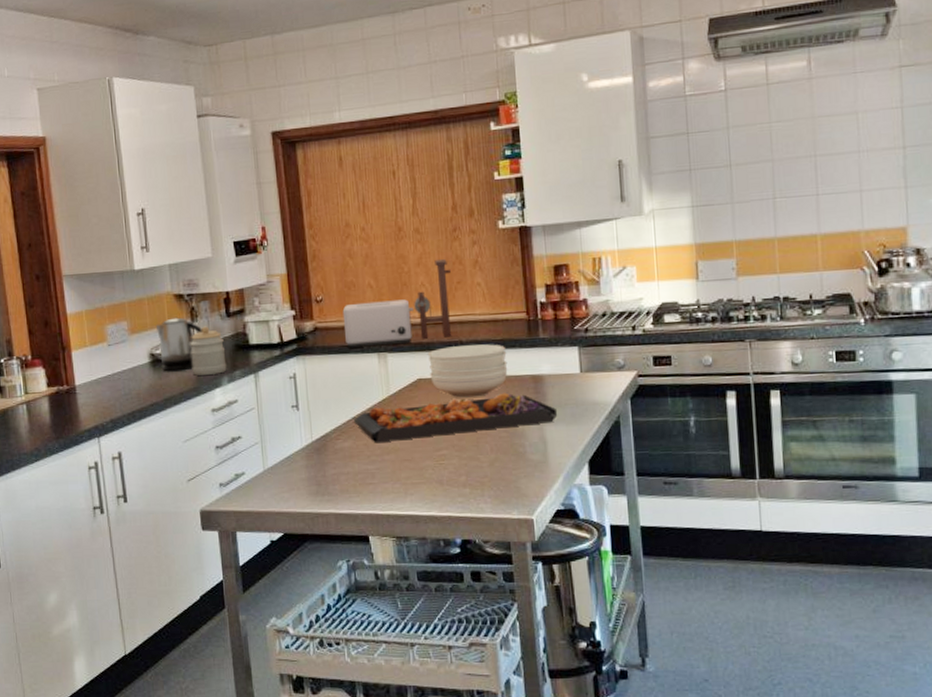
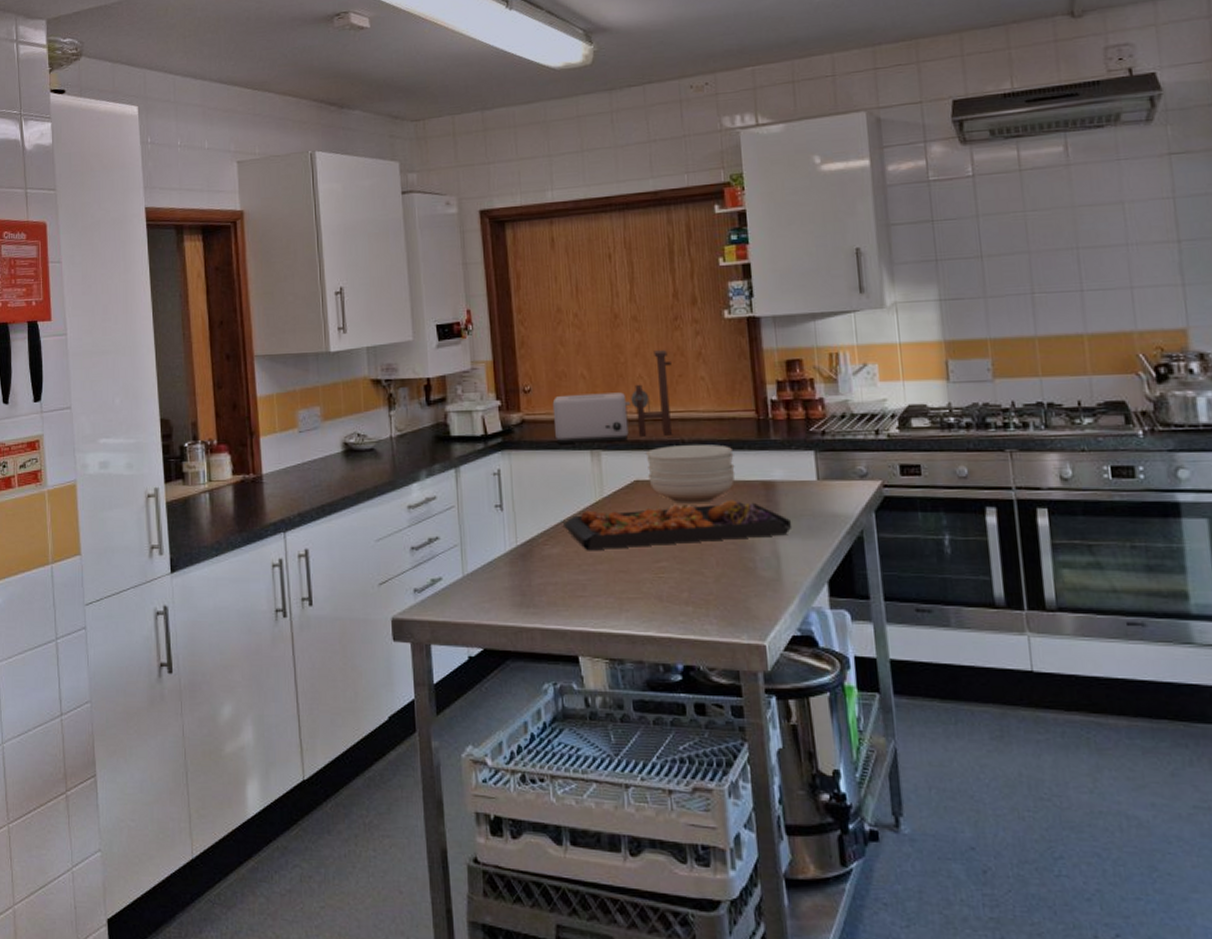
kettle: present [156,317,203,371] -> none [351,404,401,462]
jar: present [189,326,227,376] -> none [385,414,426,468]

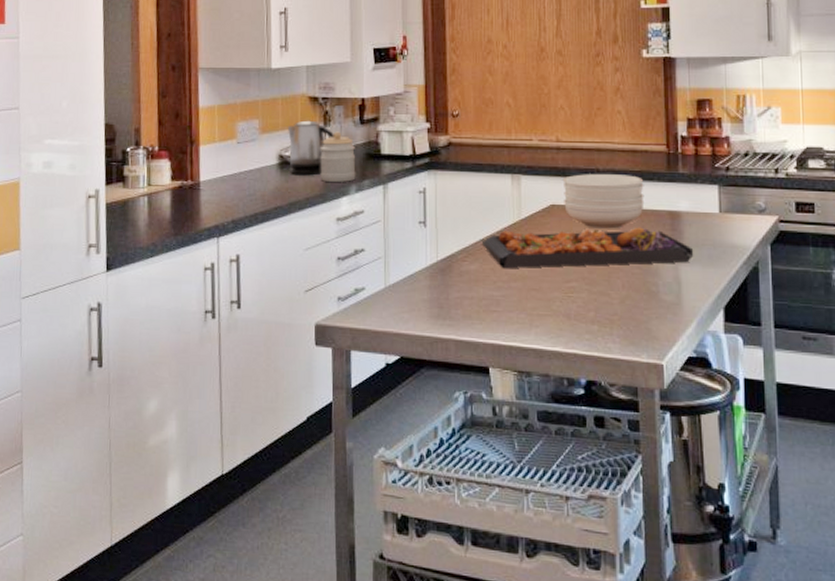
kettle: none [351,404,401,462] -> present [288,120,335,175]
jar: none [385,414,426,468] -> present [319,131,356,182]
toaster: present [552,392,631,444] -> none [478,121,552,168]
paper towel holder: present [631,350,672,436] -> none [552,84,591,164]

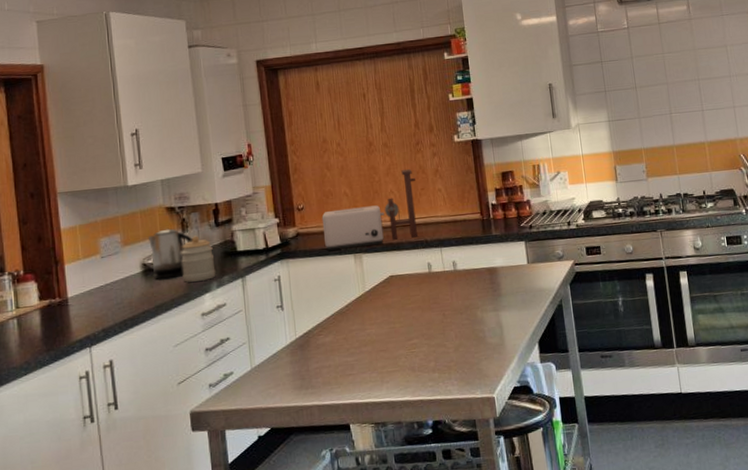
toaster: none [478,121,552,168] -> present [321,205,385,251]
food tray: present [482,227,694,269] -> none [334,284,511,337]
paper towel holder: none [552,84,591,164] -> present [385,169,418,240]
bowl: present [562,174,645,229] -> none [397,242,467,291]

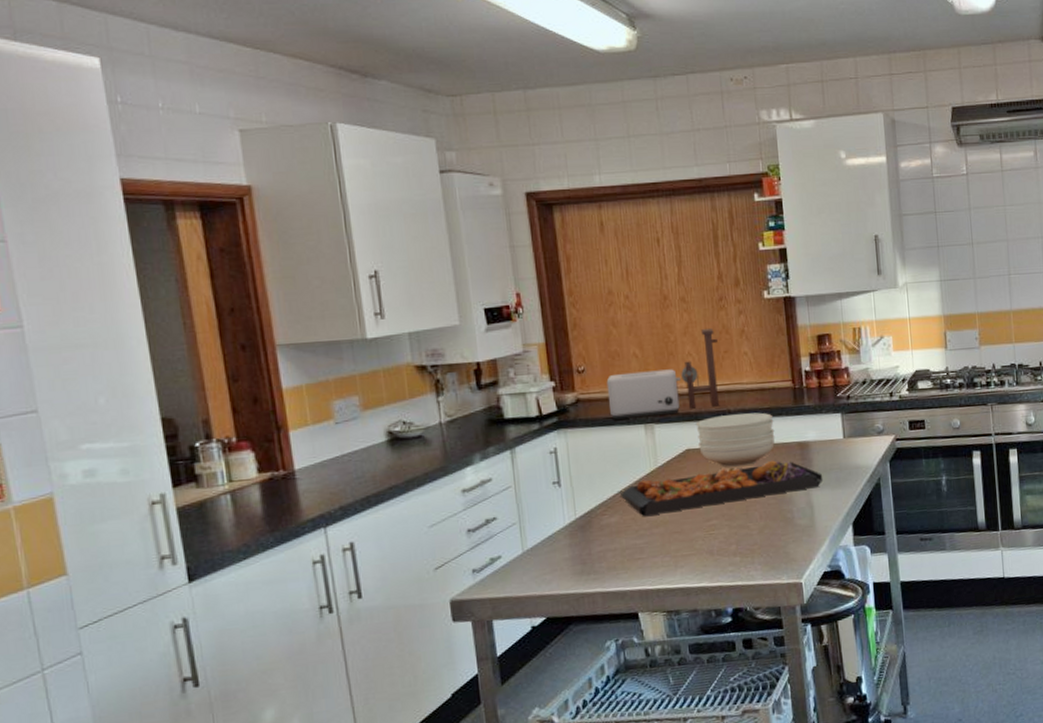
kettle: present [149,228,194,280] -> none [395,391,451,450]
jar: present [180,235,216,282] -> none [434,399,479,454]
food tray: none [334,284,511,337] -> present [620,460,823,517]
bowl: none [397,242,467,291] -> present [695,412,775,467]

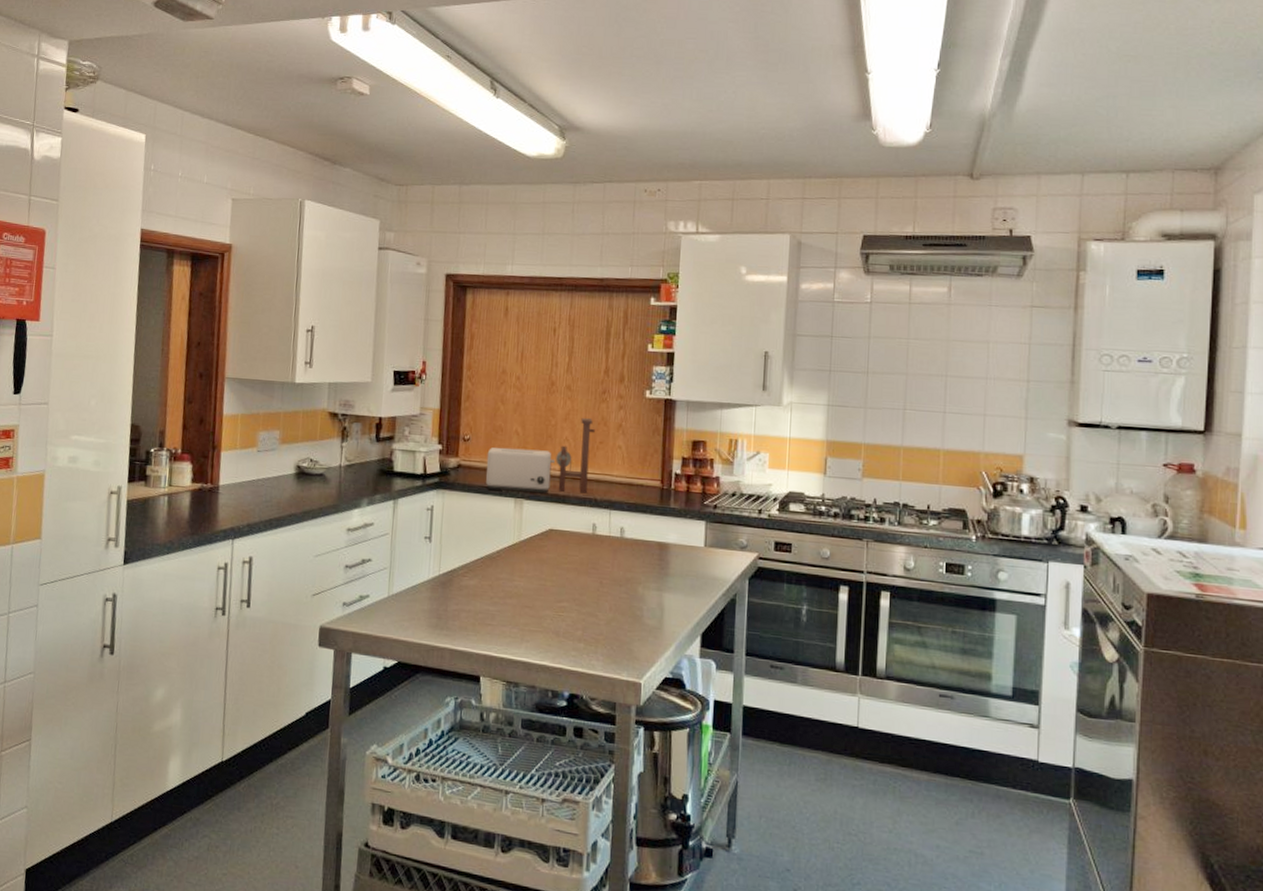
food tray: present [620,460,823,517] -> none [482,550,678,591]
bowl: present [695,412,775,467] -> none [561,502,637,555]

